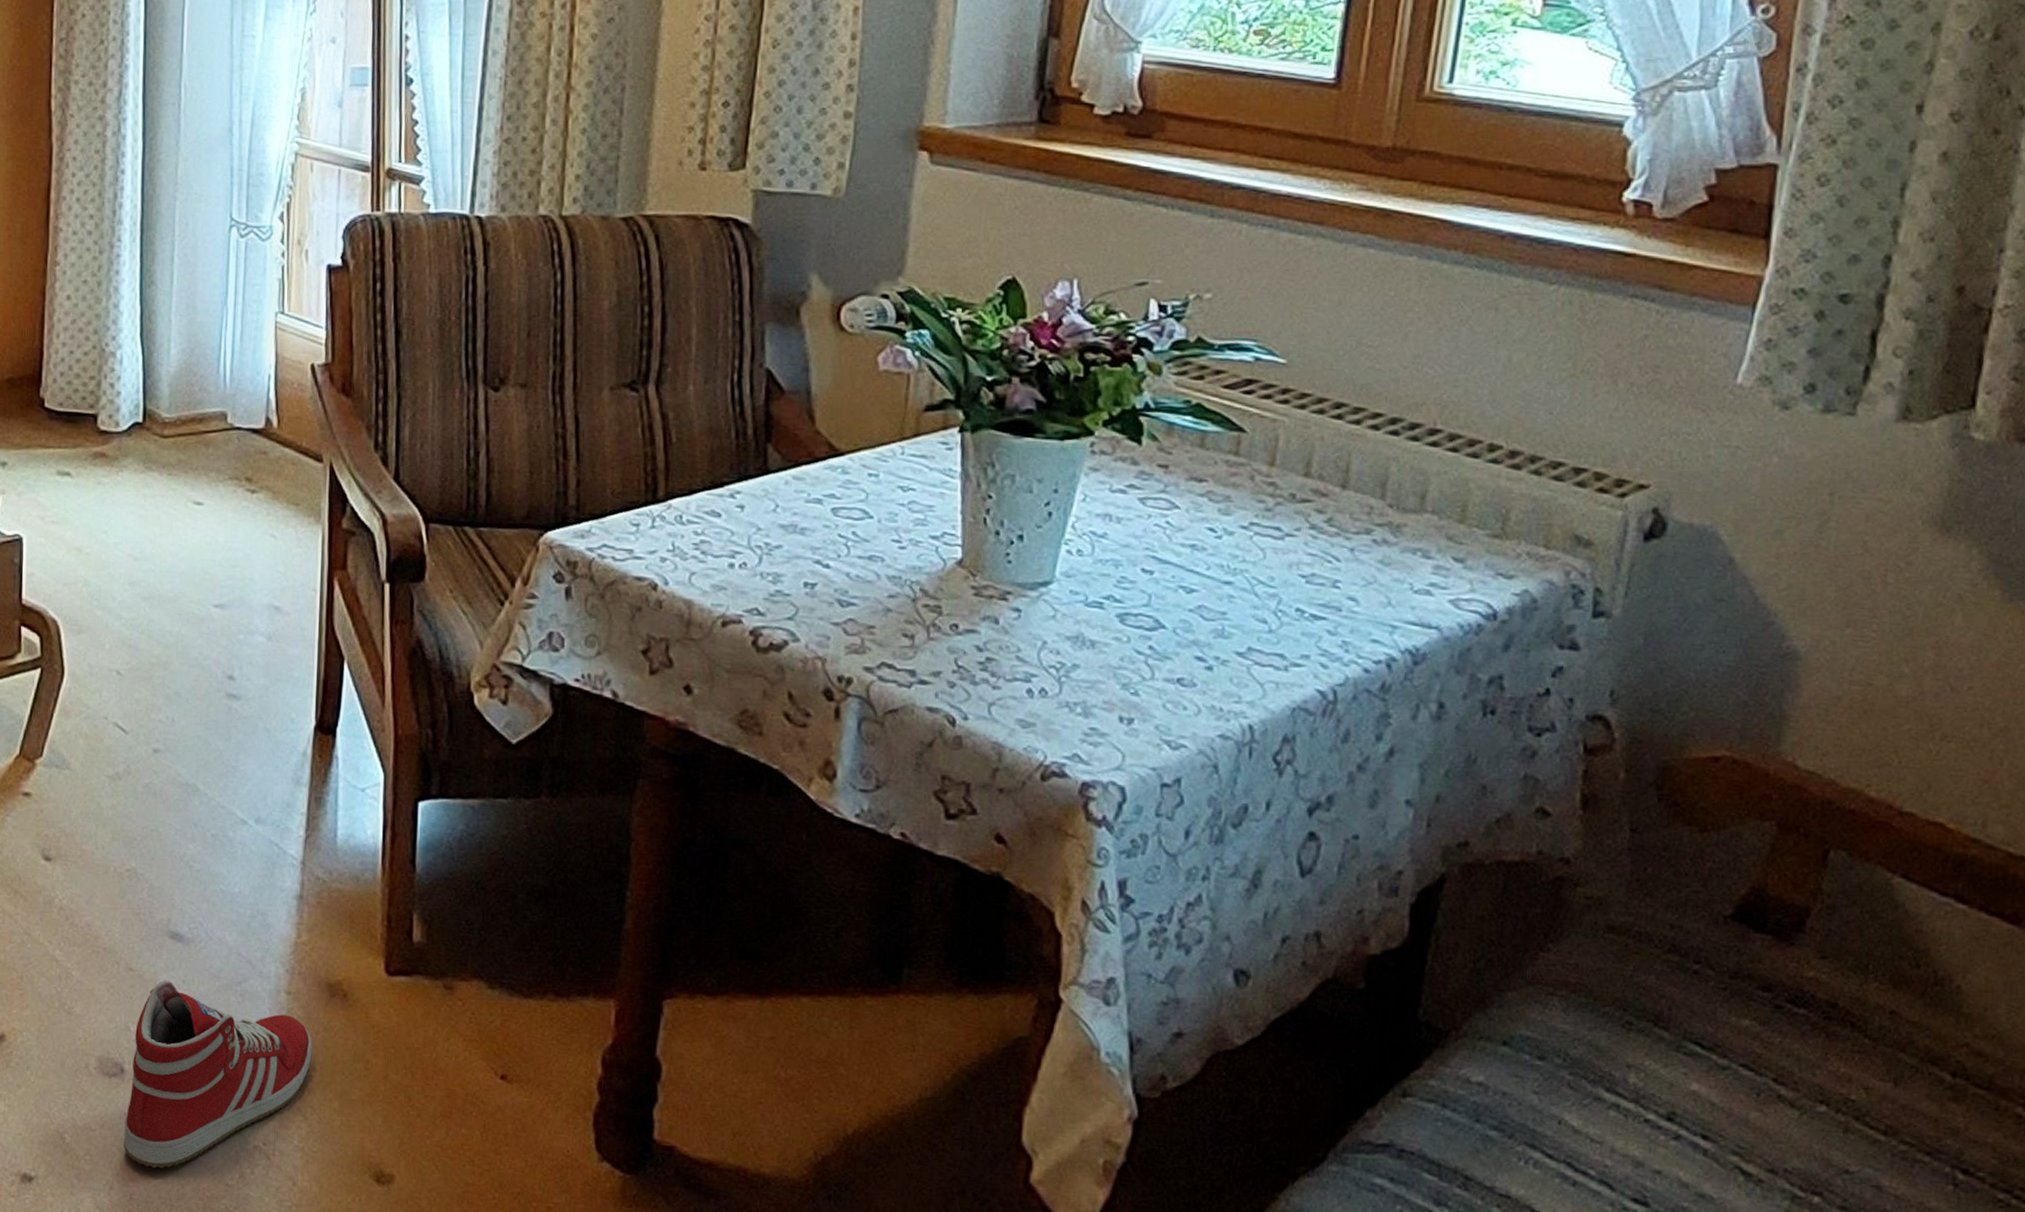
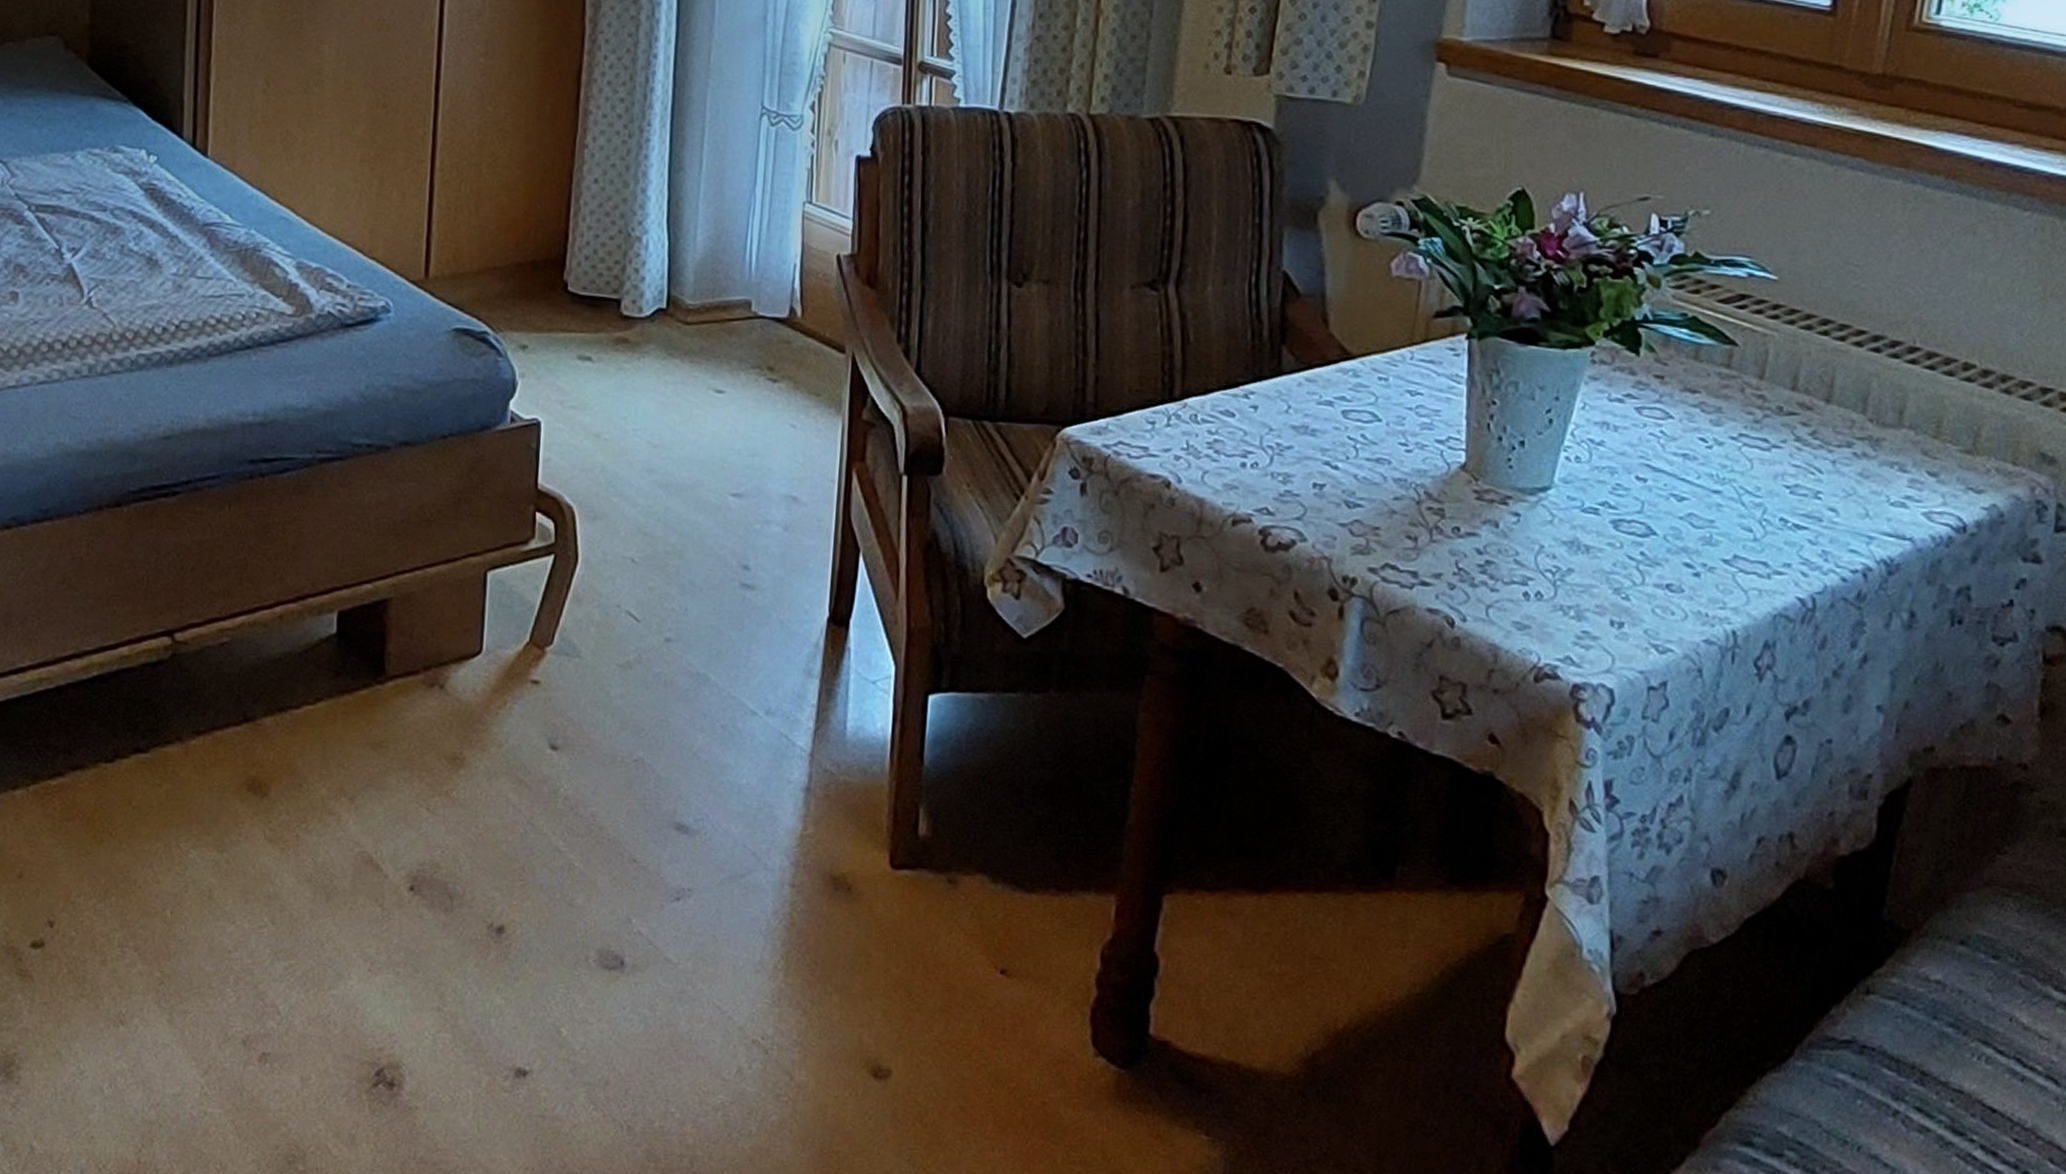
sneaker: present [124,980,313,1169] -> none [621,871,815,1063]

